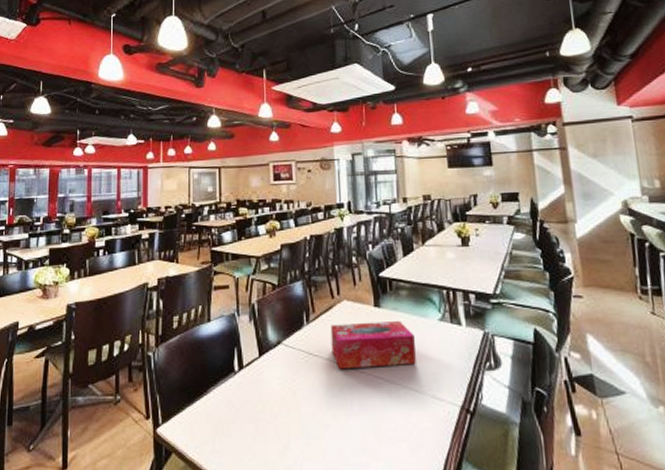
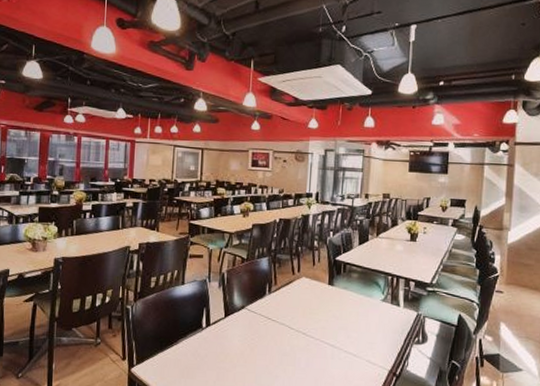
tissue box: present [330,321,416,369] -> none [287,296,359,335]

